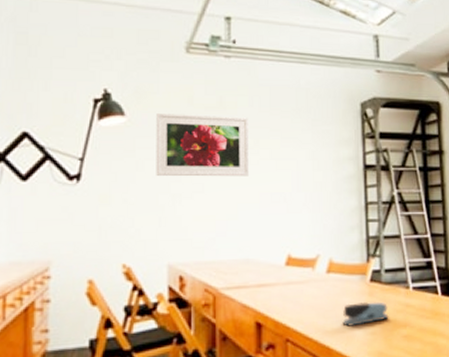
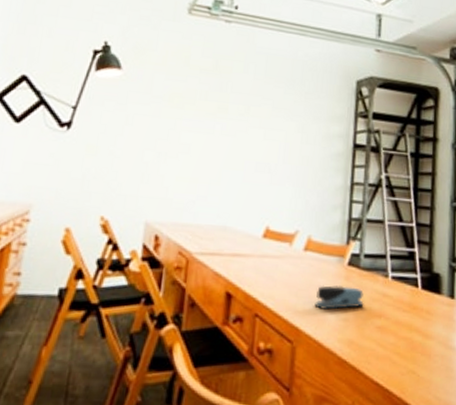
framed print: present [156,113,249,177] -> none [144,70,242,143]

